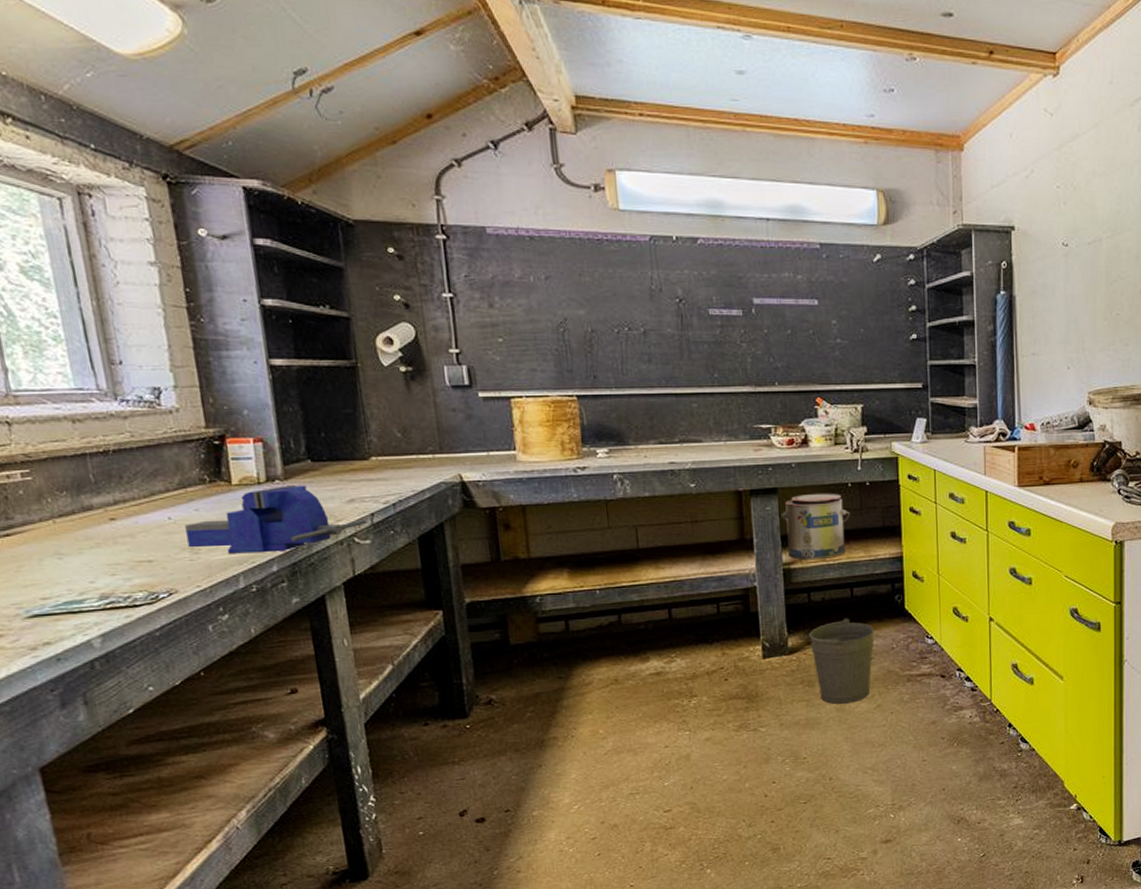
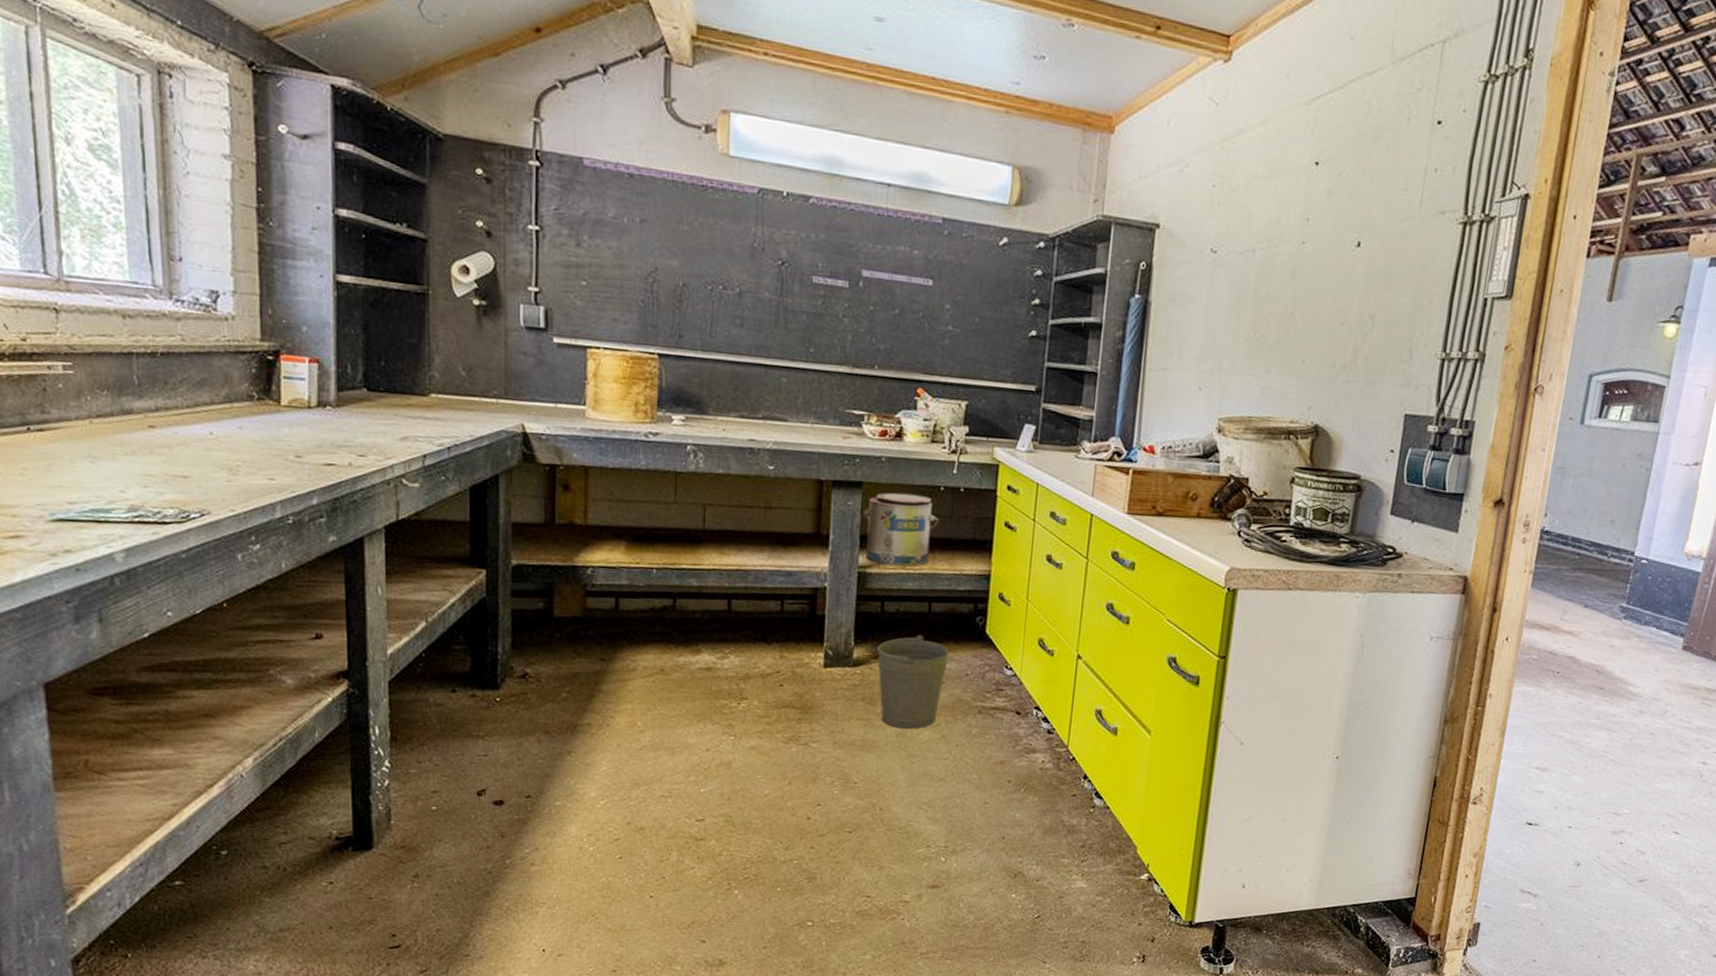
bench vise: present [185,485,367,554] -> none [226,413,418,484]

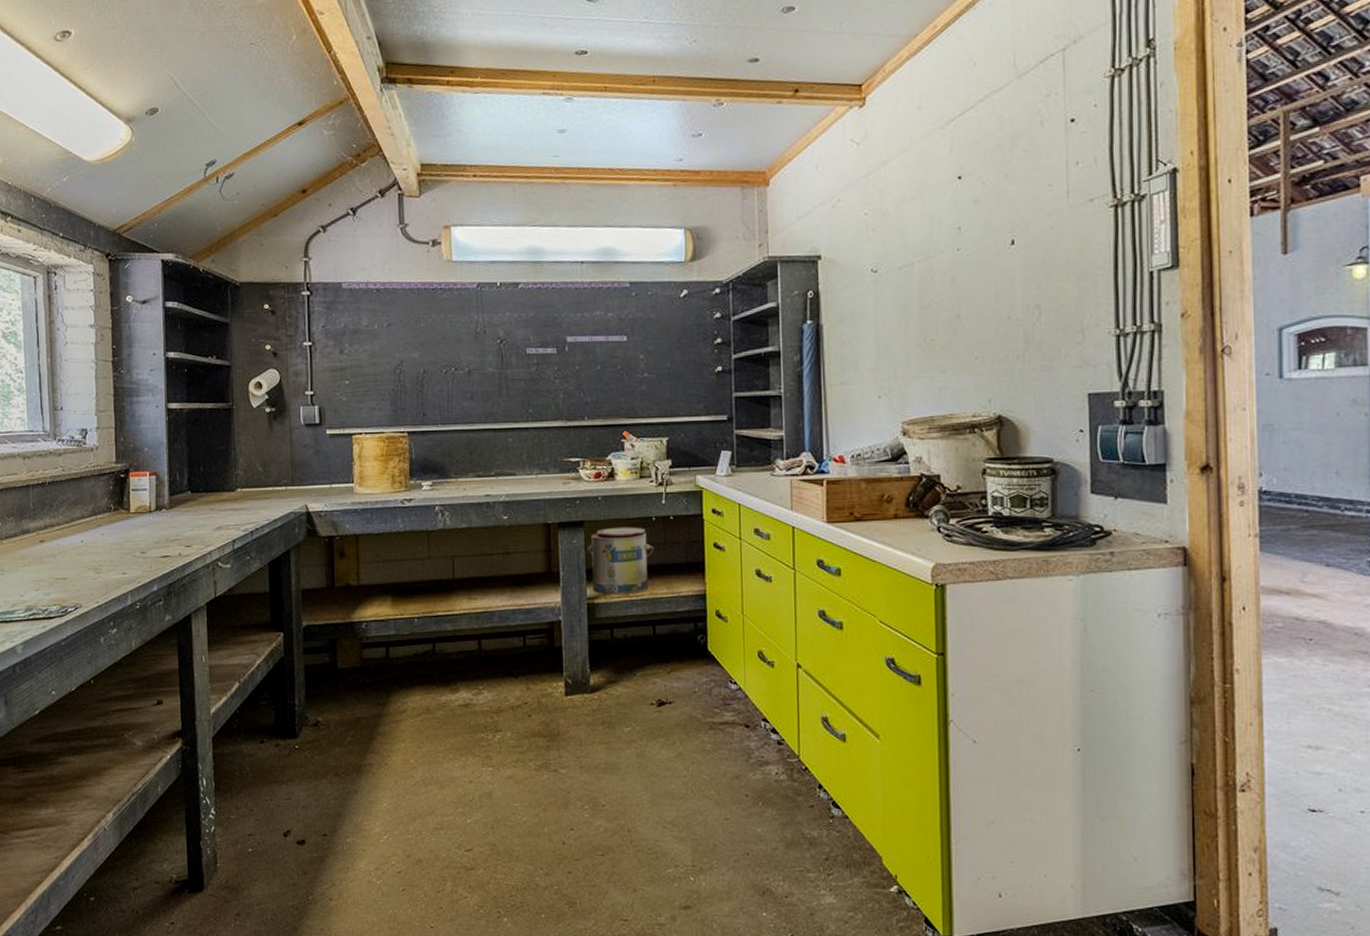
bucket: present [877,634,949,729] -> none [611,657,677,749]

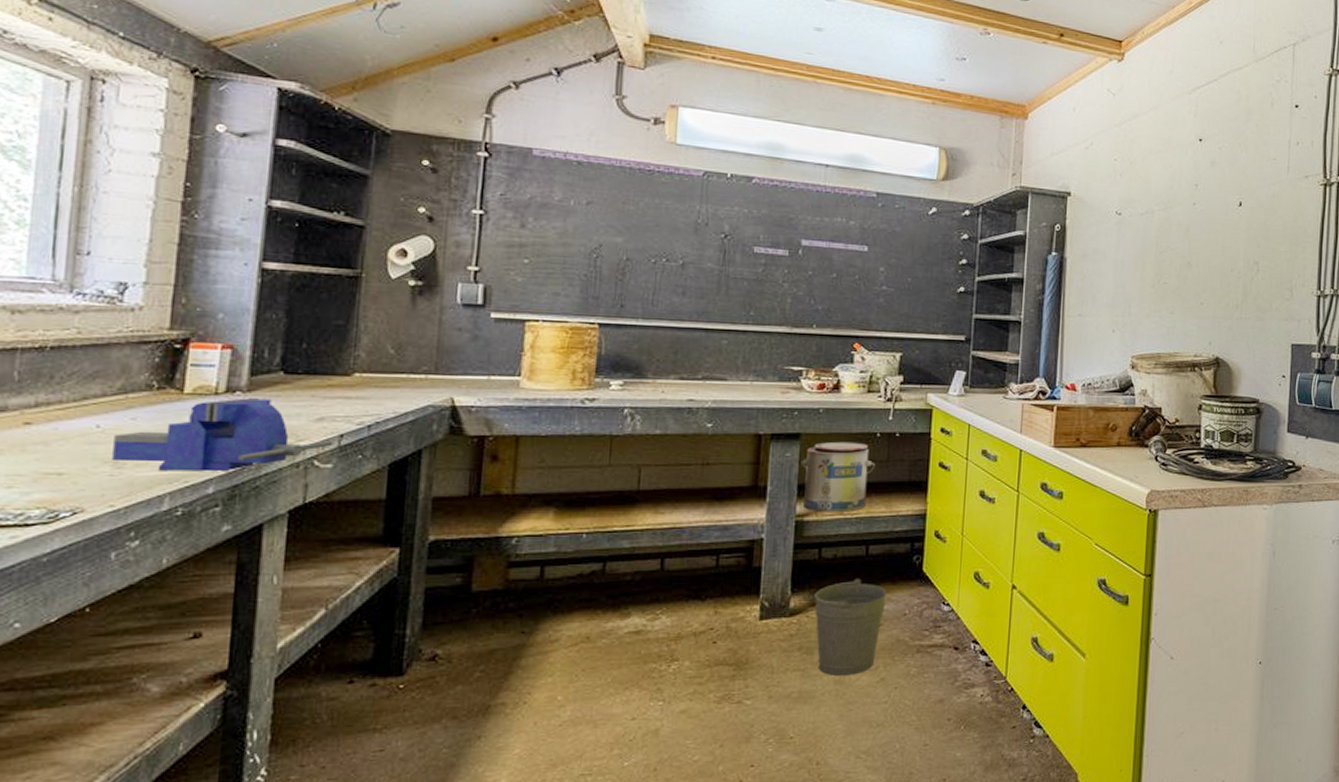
bench vise: none [93,514,229,574] -> present [112,398,334,472]
bucket: none [611,657,677,749] -> present [814,578,887,675]

